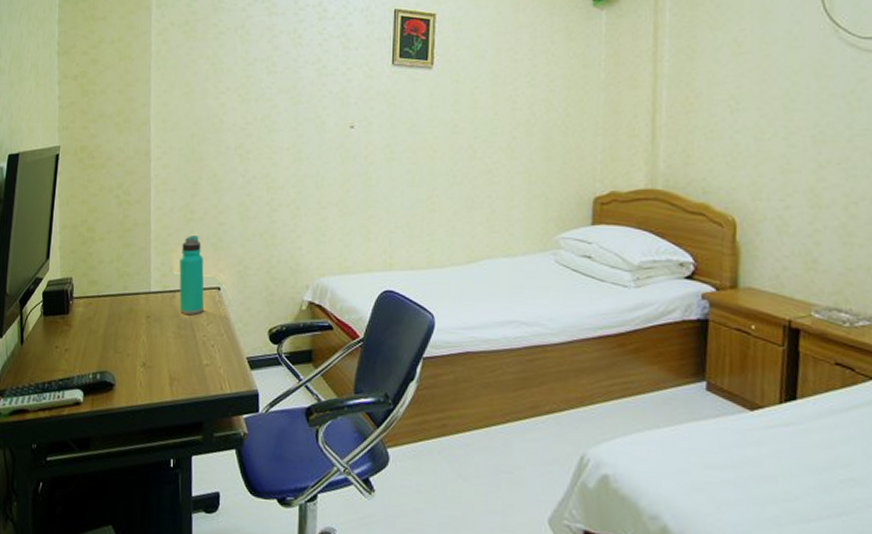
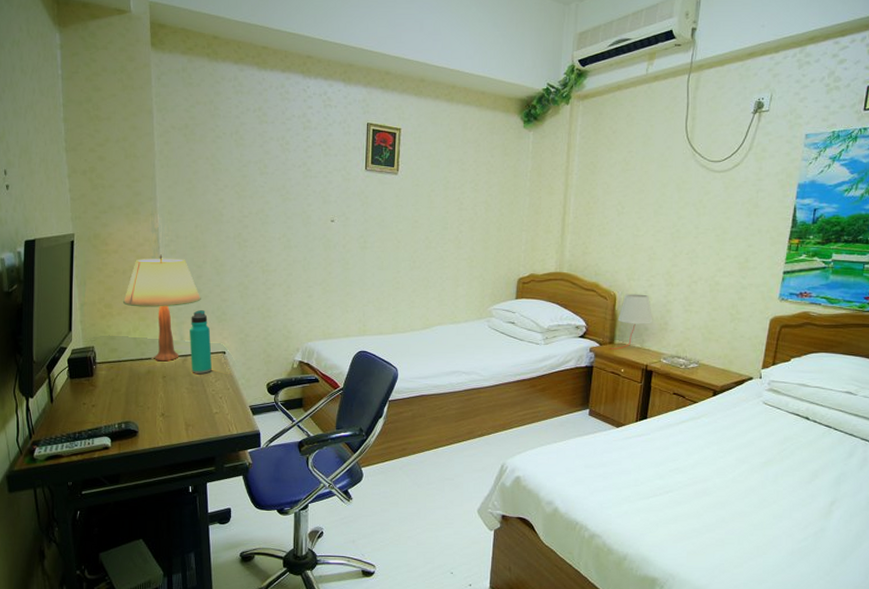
table lamp: none [107,169,195,298] -> present [123,254,201,362]
table lamp: none [731,219,795,297] -> present [609,294,653,349]

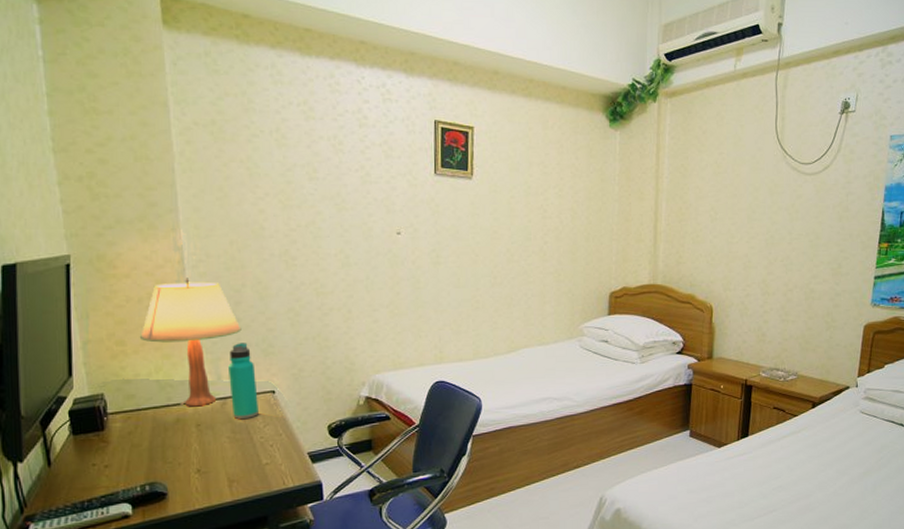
table lamp: present [609,294,653,349] -> none [708,305,751,365]

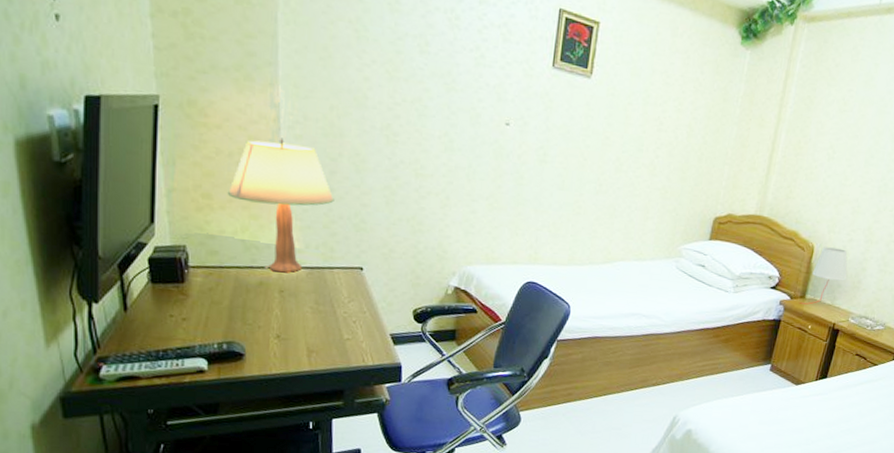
water bottle: present [228,343,259,420] -> none [316,214,345,292]
table lamp: none [708,305,751,365] -> present [800,247,848,305]

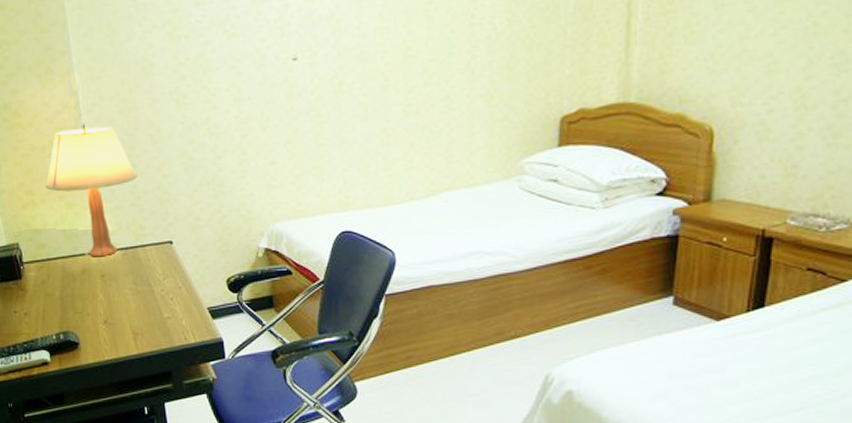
table lamp: present [800,247,848,305] -> none [704,125,774,210]

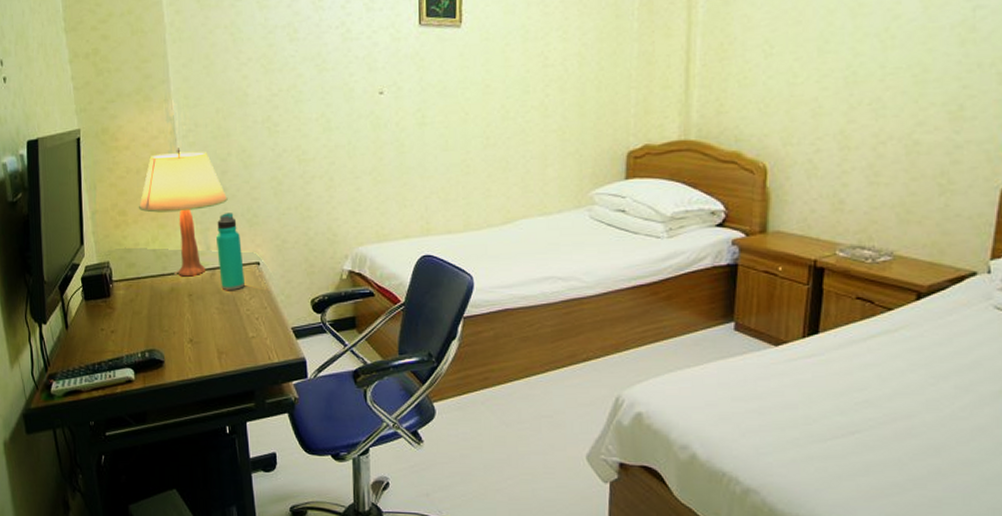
water bottle: none [127,190,158,271] -> present [216,213,245,291]

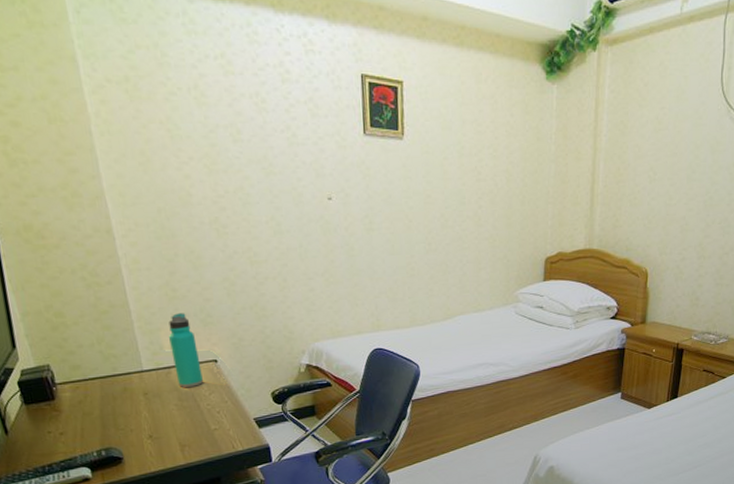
table lamp: present [139,148,228,277] -> none [78,247,179,377]

